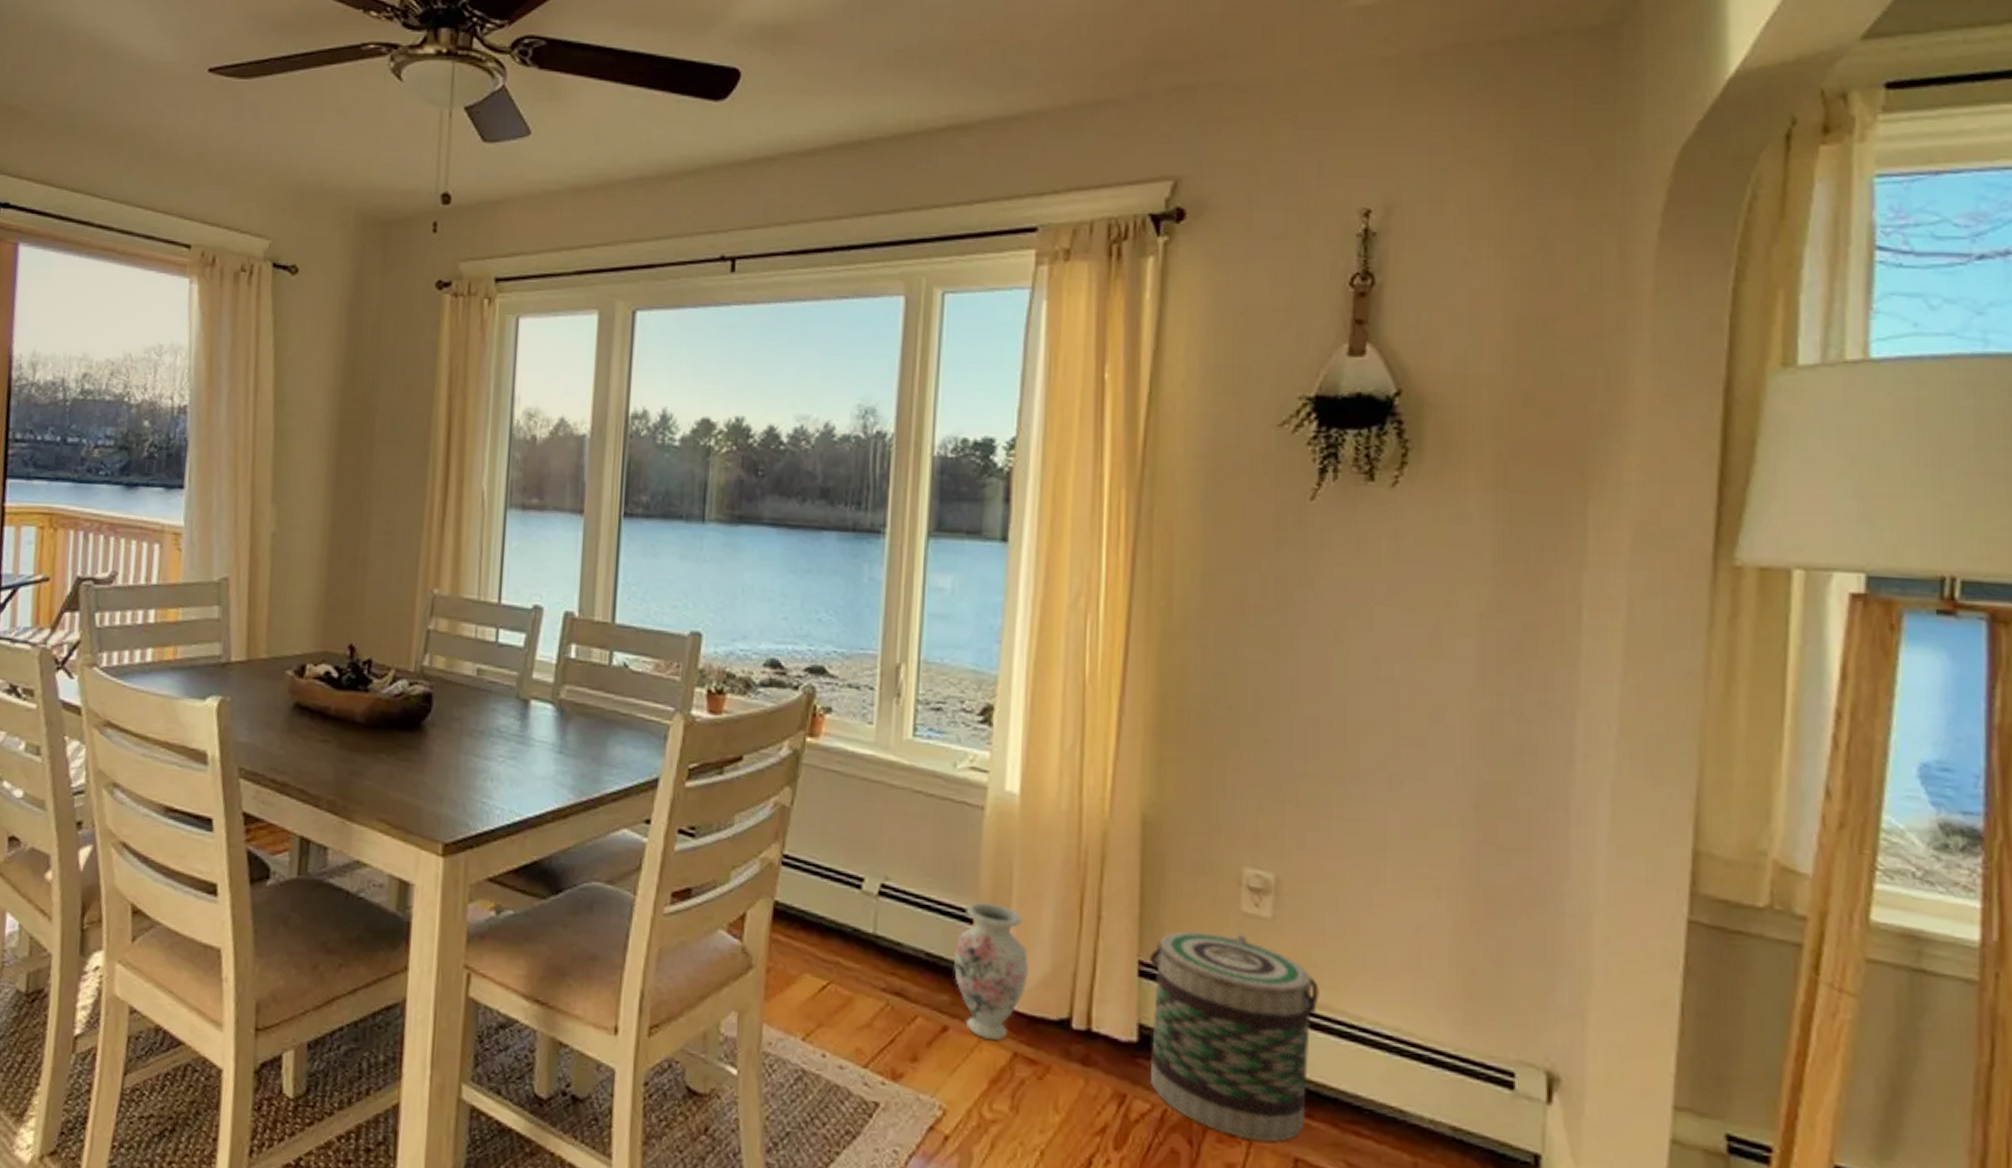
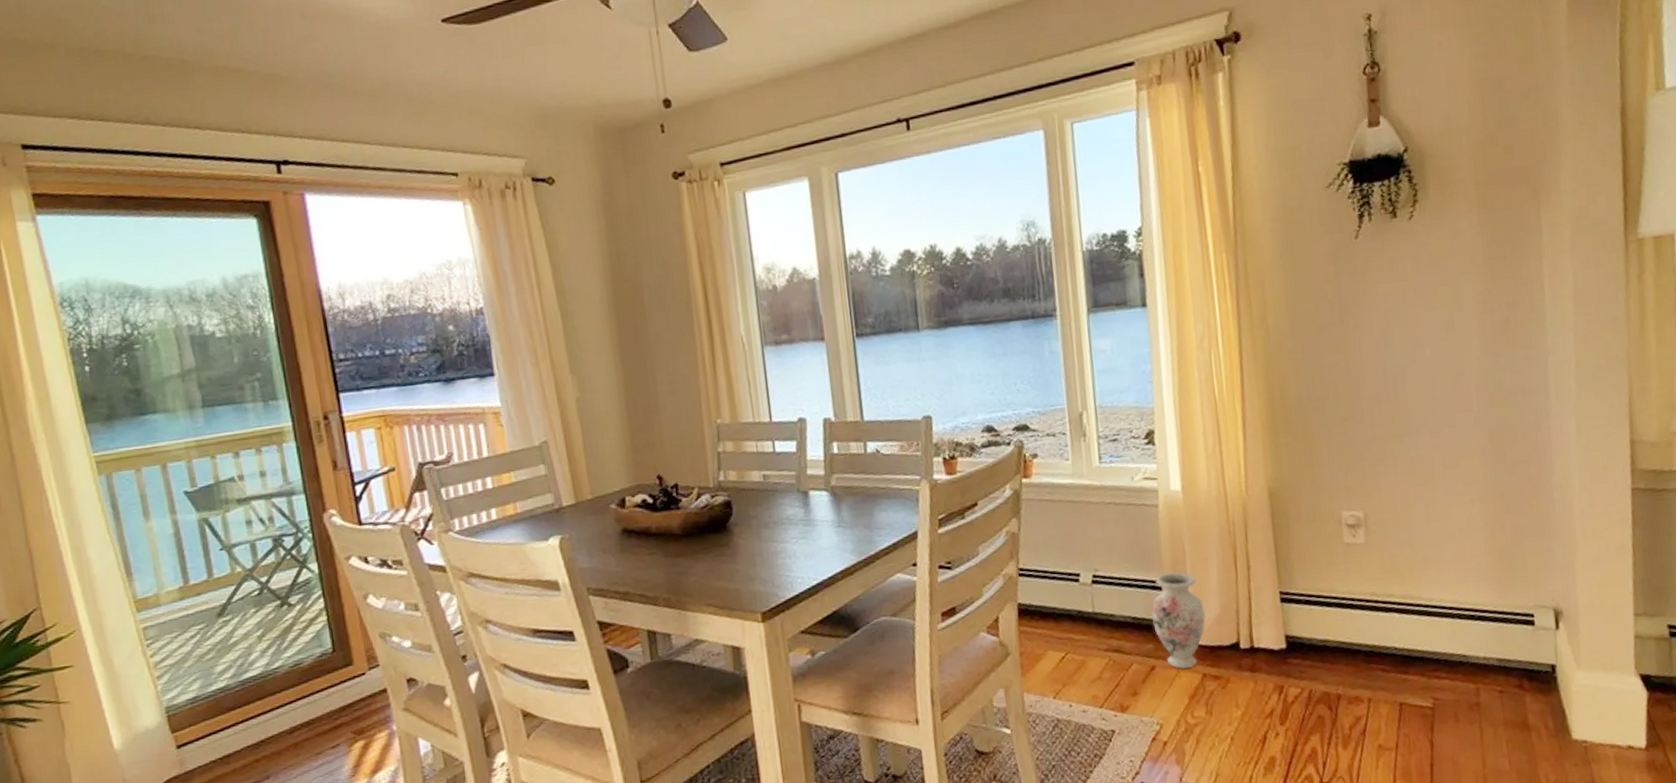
basket: present [1148,930,1319,1142] -> none [1286,558,1404,698]

